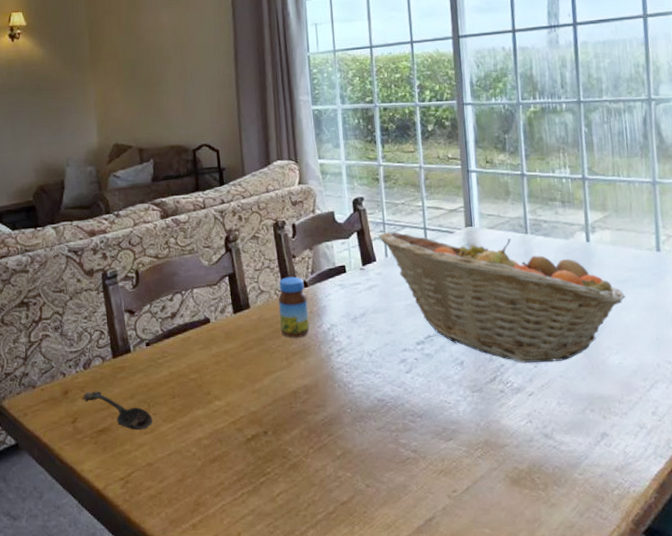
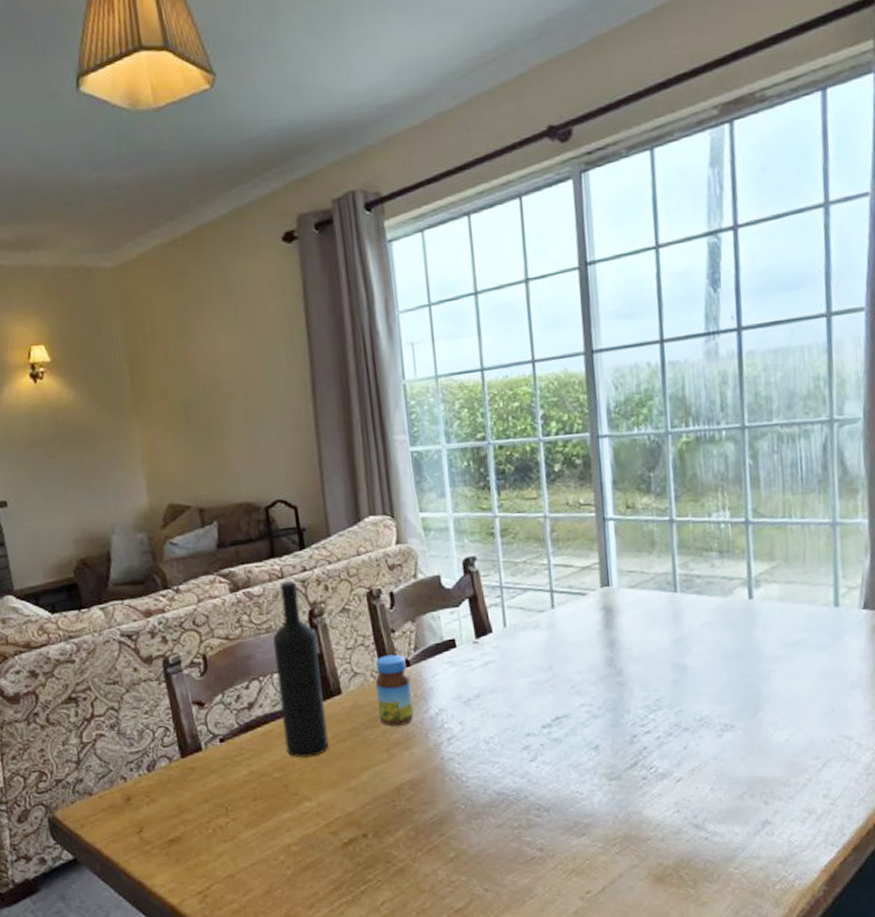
spoon: present [83,391,153,431] -> none [148,796,233,839]
wine bottle: none [195,211,238,362] -> present [273,581,330,758]
fruit basket: present [379,231,626,364] -> none [495,596,795,745]

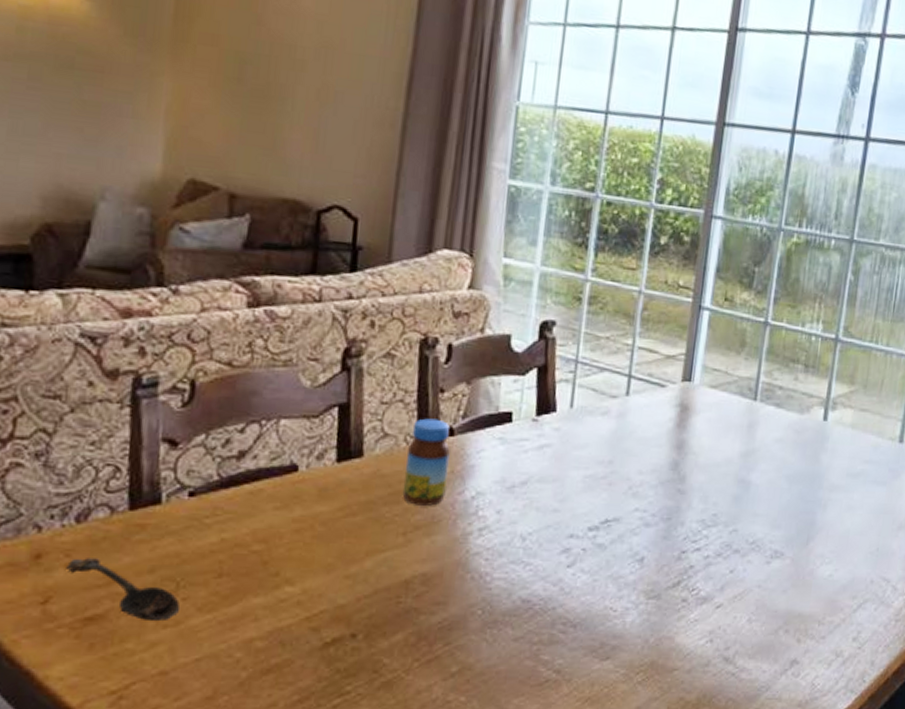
spoon: none [148,796,233,839] -> present [66,558,181,622]
wine bottle: present [273,581,330,758] -> none [275,307,347,530]

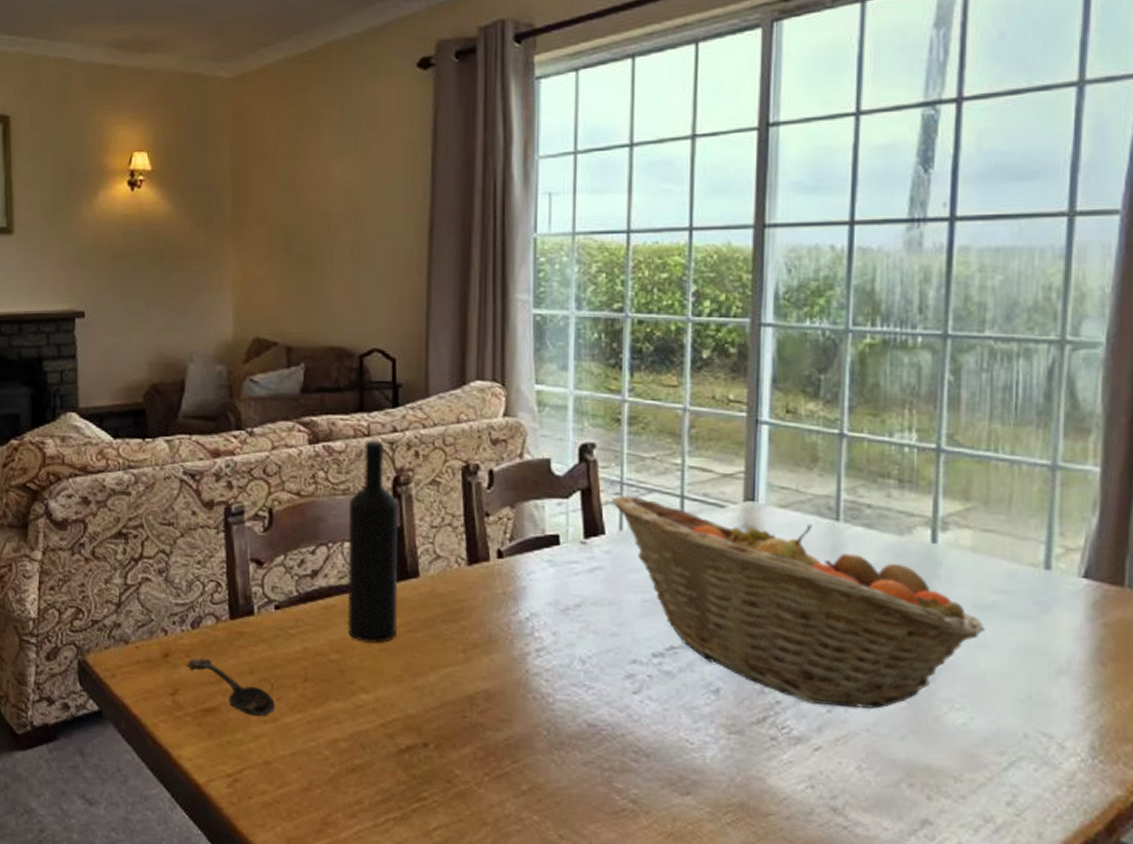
wine bottle: none [275,307,347,530] -> present [347,441,399,643]
jar: present [402,418,450,506] -> none [458,541,500,625]
fruit basket: none [566,372,853,568] -> present [612,494,985,709]

